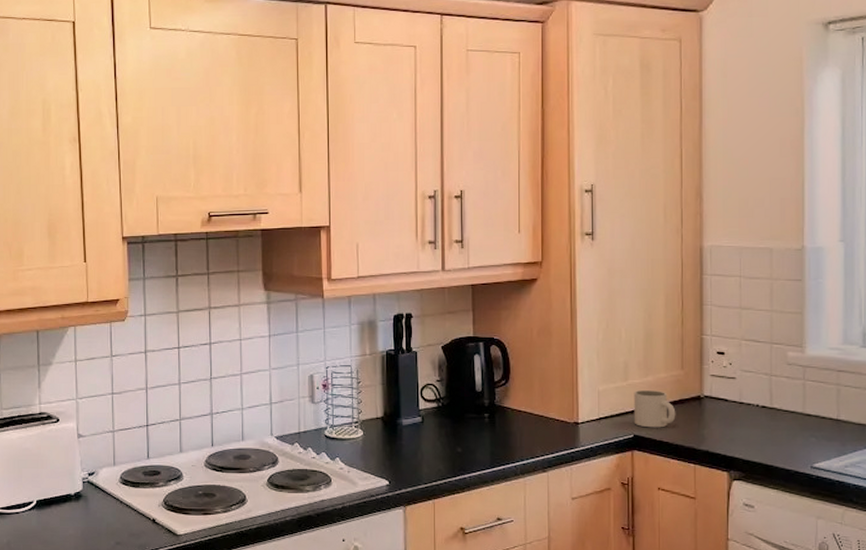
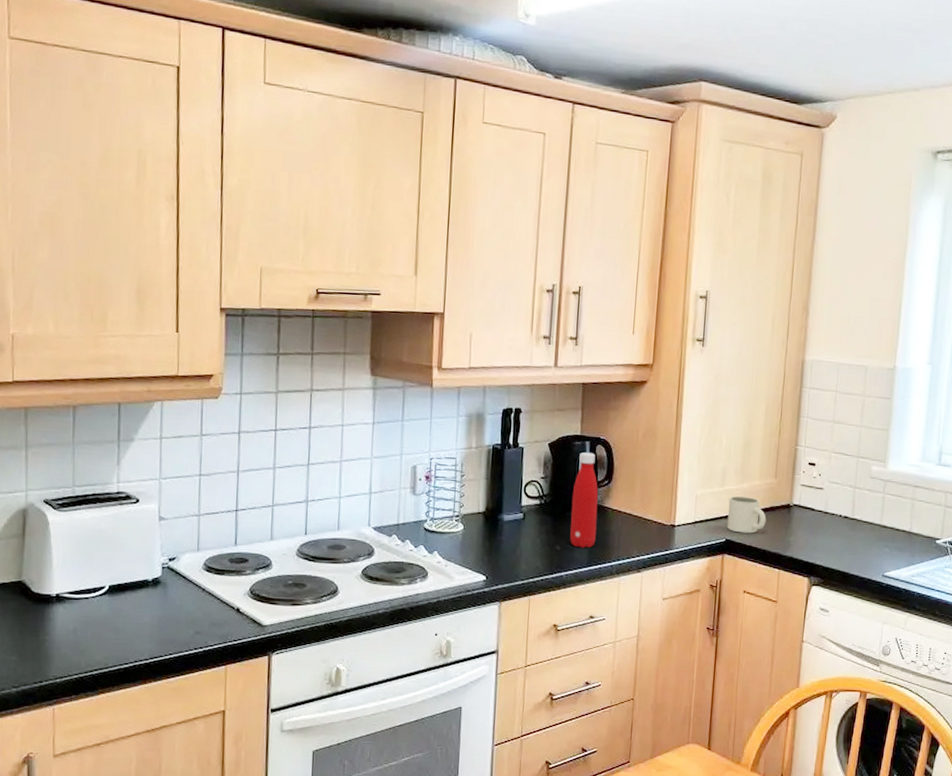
bottle: none [469,354,497,450] -> present [570,452,599,548]

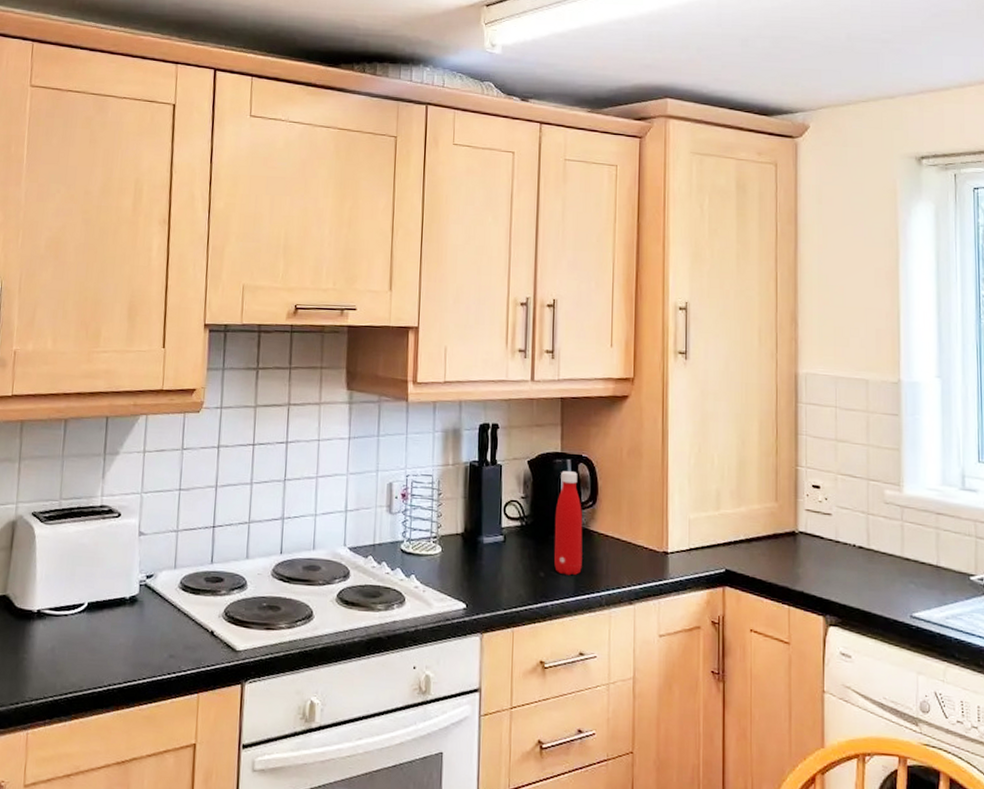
mug: present [727,496,766,534] -> none [725,521,770,564]

